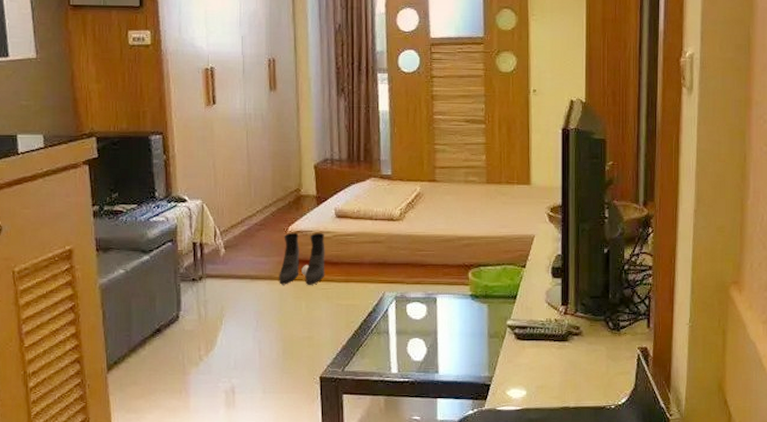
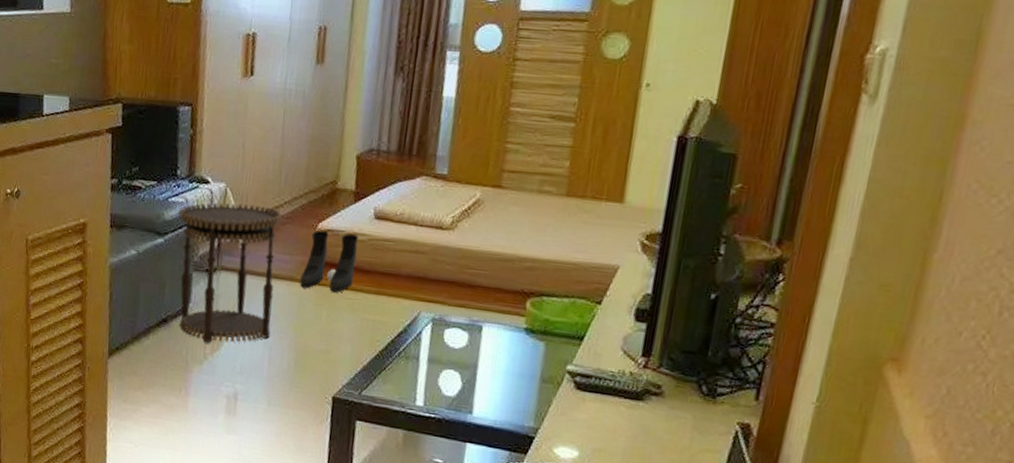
side table: none [161,216,257,346] -> present [179,203,282,344]

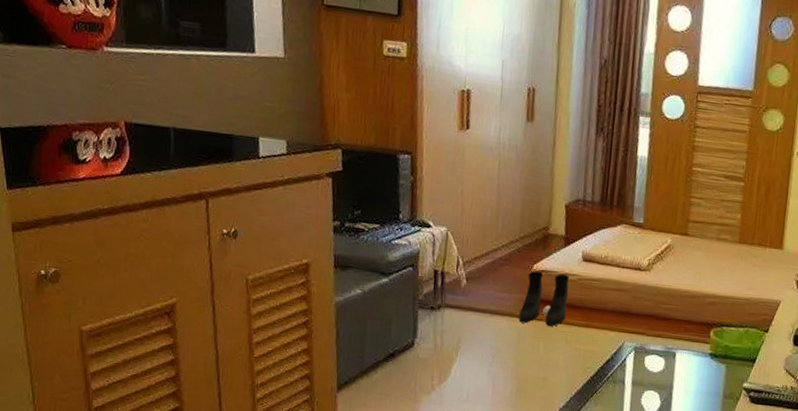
side table: present [179,203,282,344] -> none [402,245,500,375]

